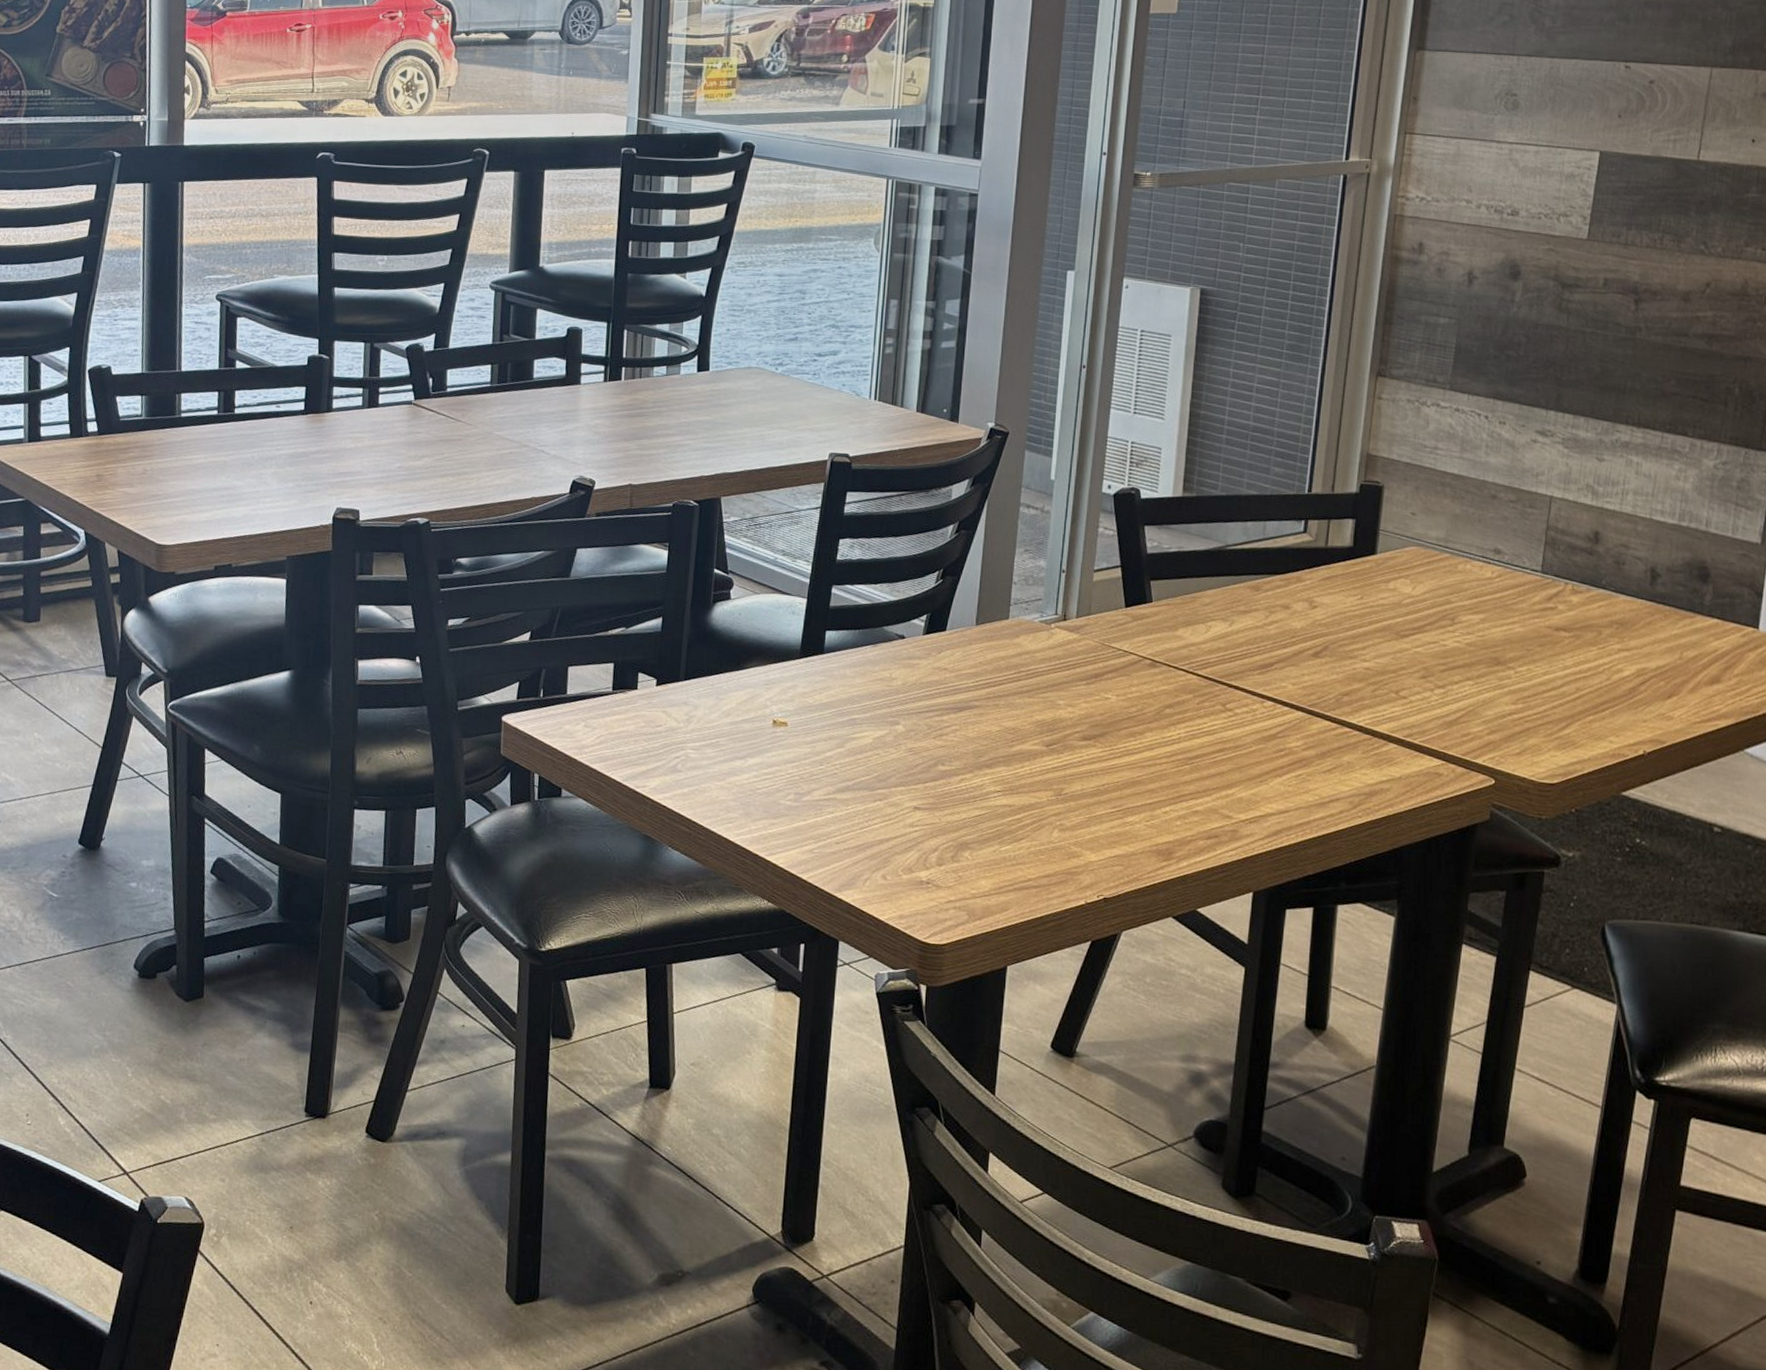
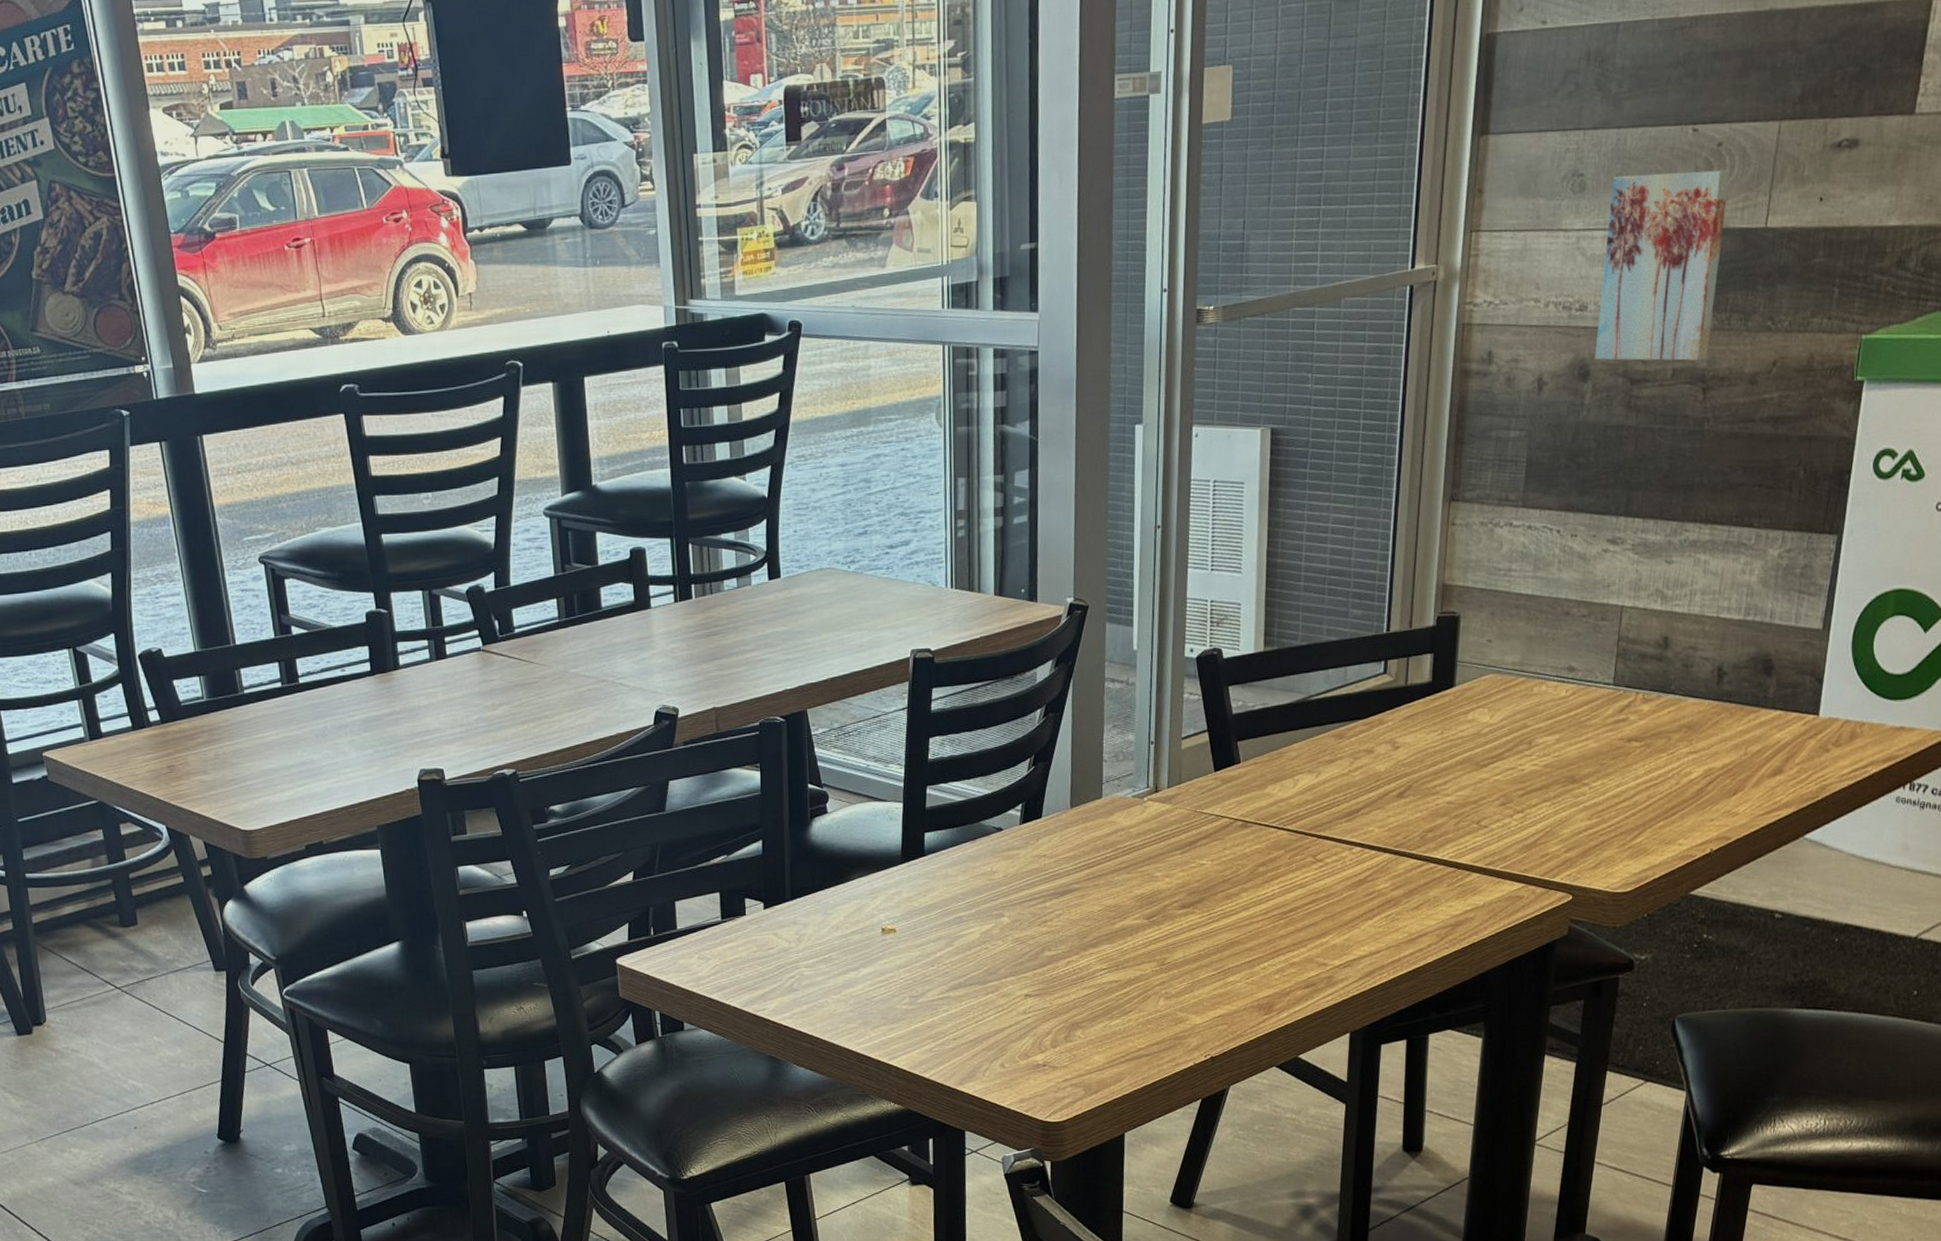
wall art: none [1525,99,1662,273] -> present [1594,169,1730,361]

